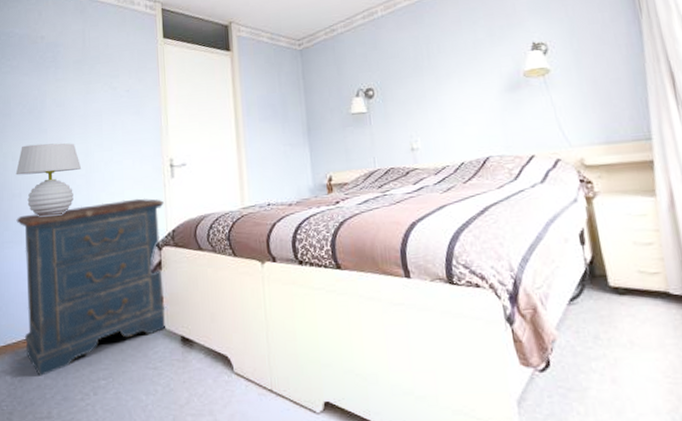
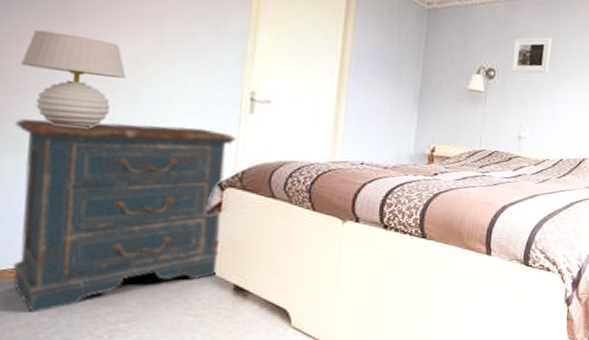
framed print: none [385,44,427,87] -> present [511,37,552,73]

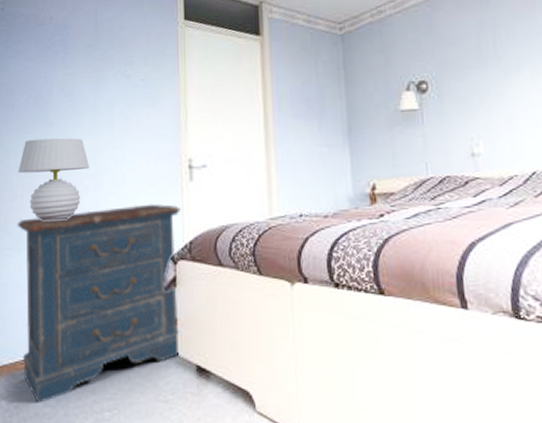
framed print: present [511,37,552,73] -> none [442,29,492,80]

